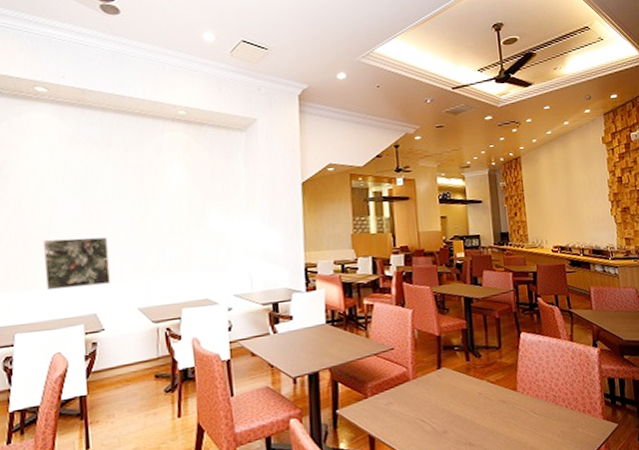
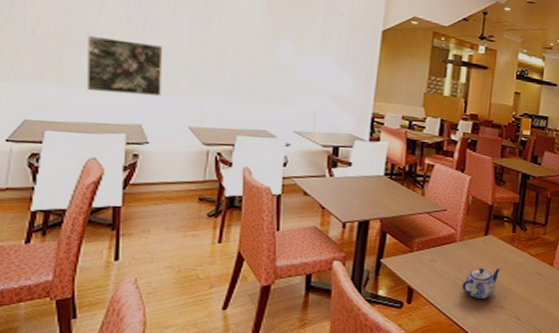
teapot: none [423,400,461,439] -> present [461,267,501,299]

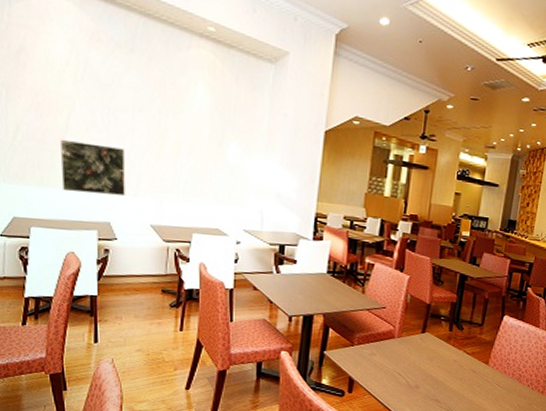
teapot: present [461,267,501,299] -> none [399,363,437,392]

